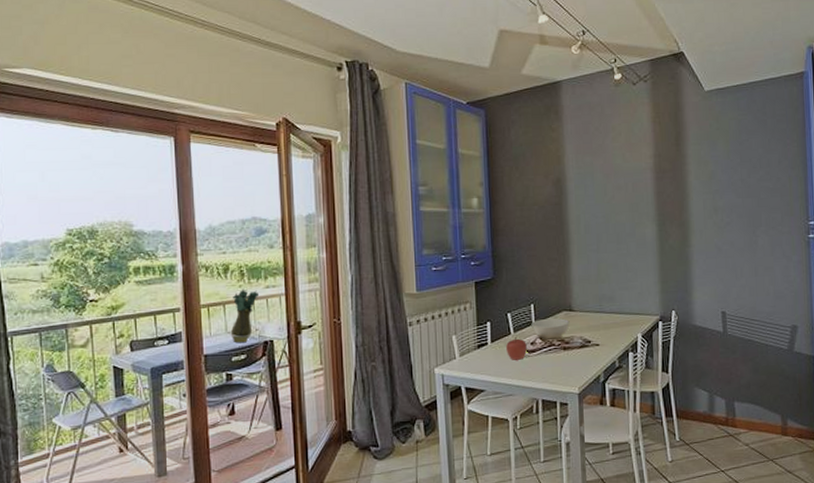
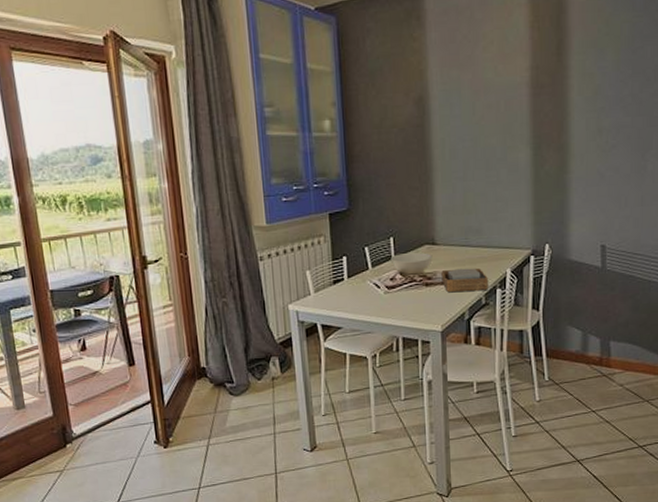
vase: present [230,288,258,343] -> none [73,221,100,278]
fruit: present [506,337,527,360] -> none [364,272,386,297]
napkin holder: none [578,332,621,356] -> present [441,267,488,293]

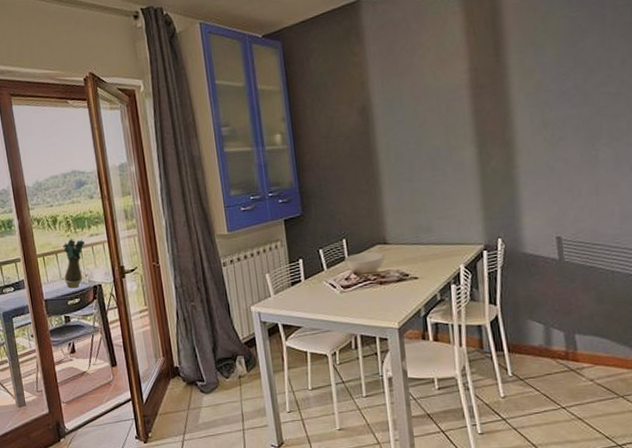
vase: none [73,221,100,278] -> present [63,238,85,288]
napkin holder: present [441,267,488,293] -> none [394,264,442,290]

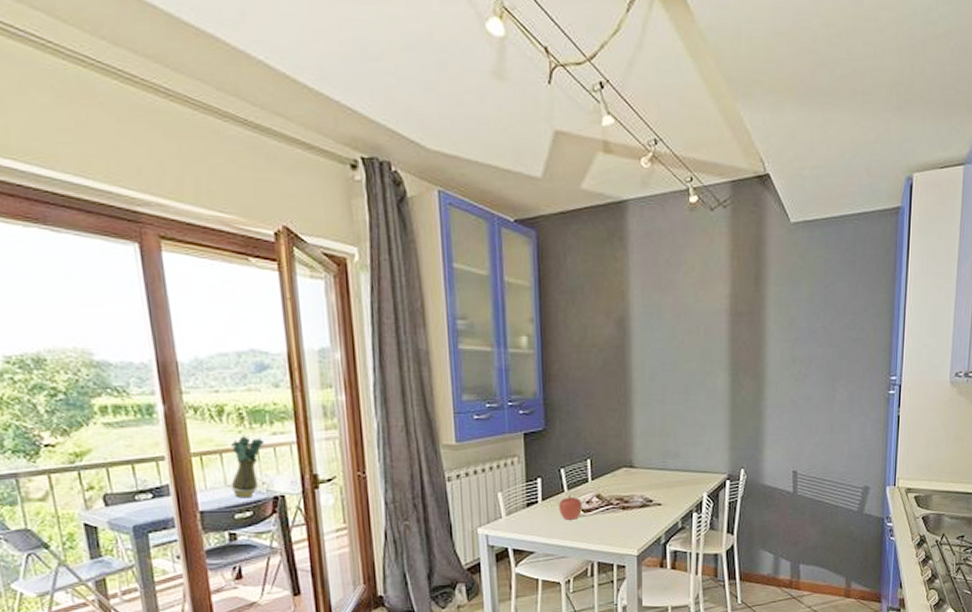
fruit: none [320,273,342,296] -> present [559,495,582,520]
bowl: present [344,252,385,275] -> none [587,474,630,498]

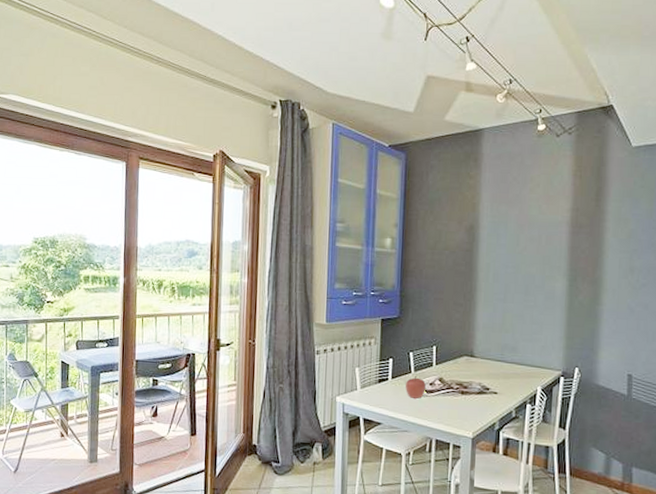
vase: present [230,434,264,498] -> none [159,304,186,353]

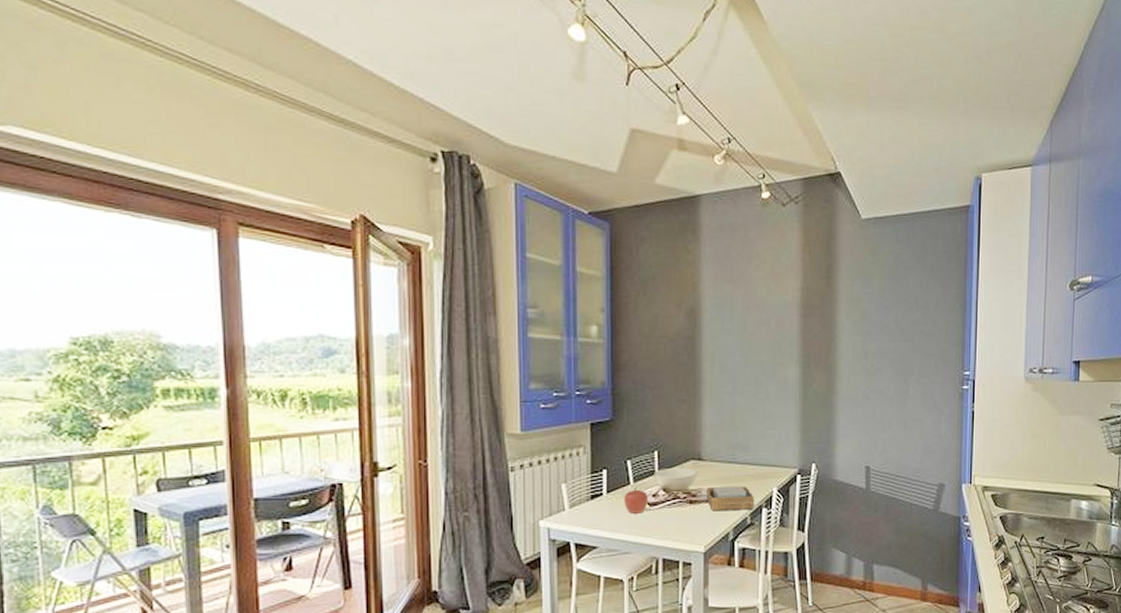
bowl: none [431,361,470,383] -> present [654,467,698,491]
napkin holder: none [476,381,519,405] -> present [706,485,754,511]

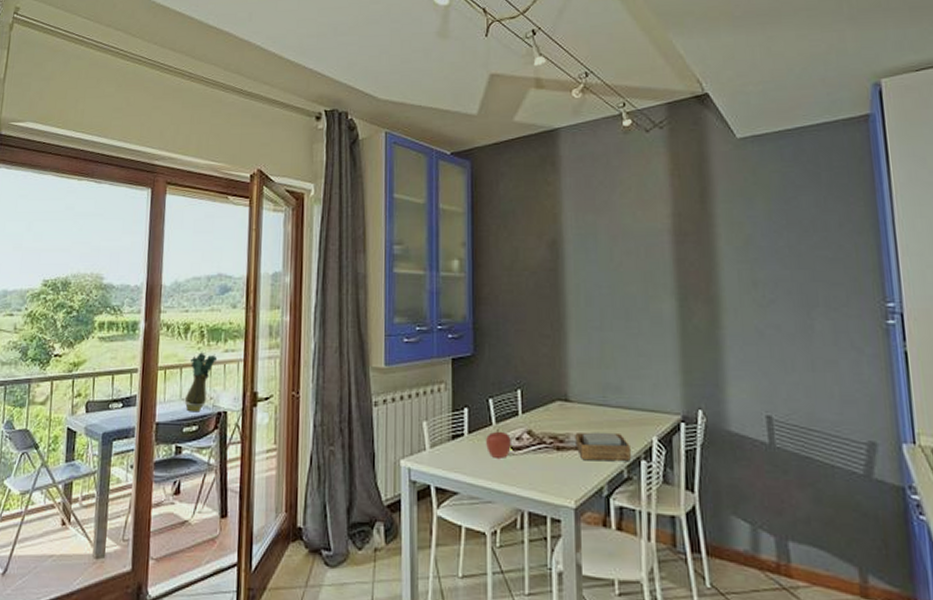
vase: none [288,420,325,486] -> present [184,351,217,412]
bowl: present [654,467,698,491] -> none [517,408,565,435]

